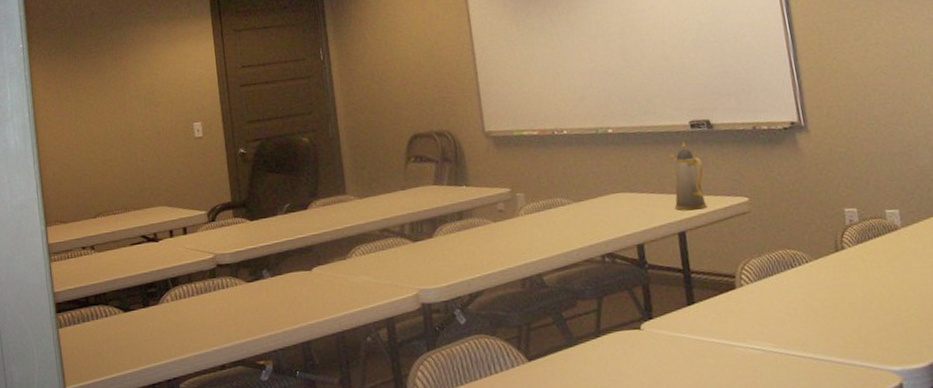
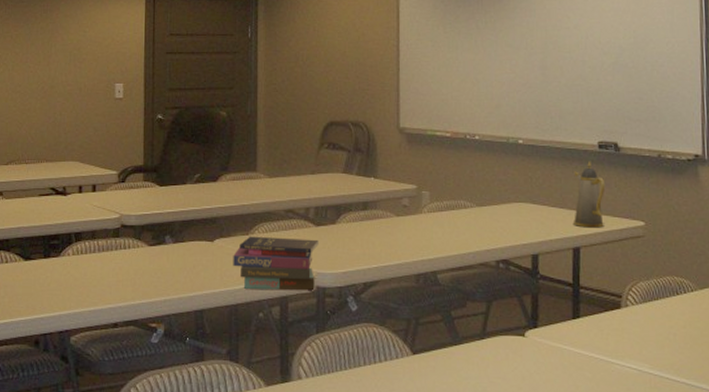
books: none [333,255,420,314] -> present [233,236,319,290]

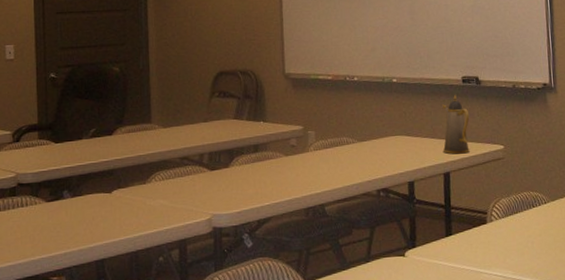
books: present [233,236,319,290] -> none [131,183,214,235]

